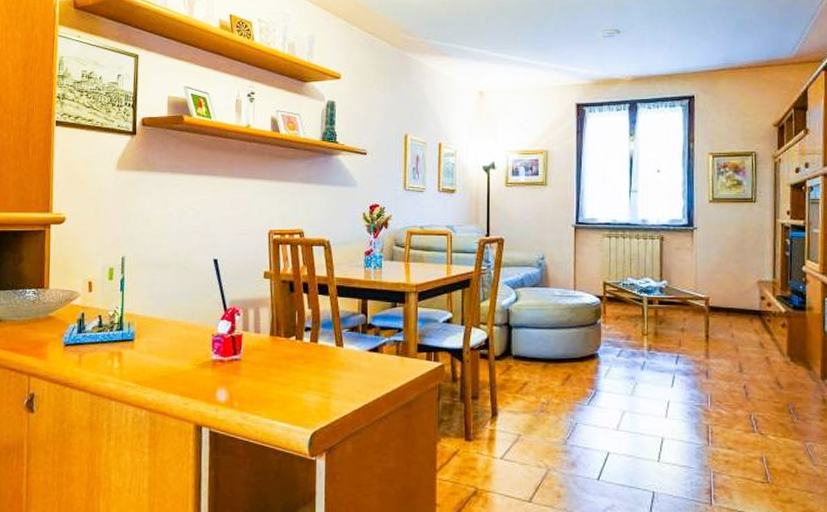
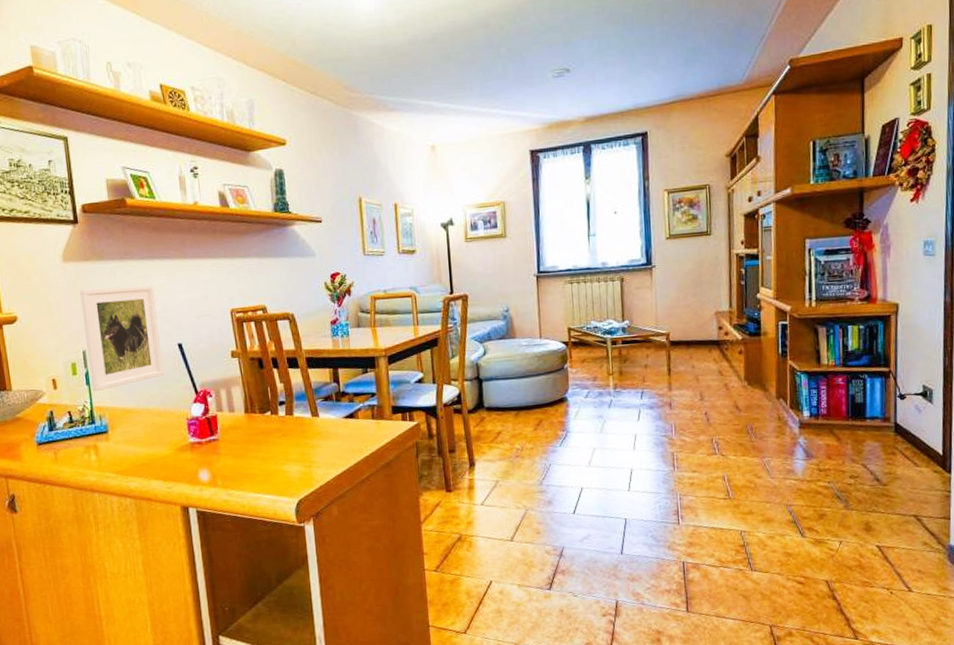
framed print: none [125,197,198,299] -> present [79,285,164,392]

